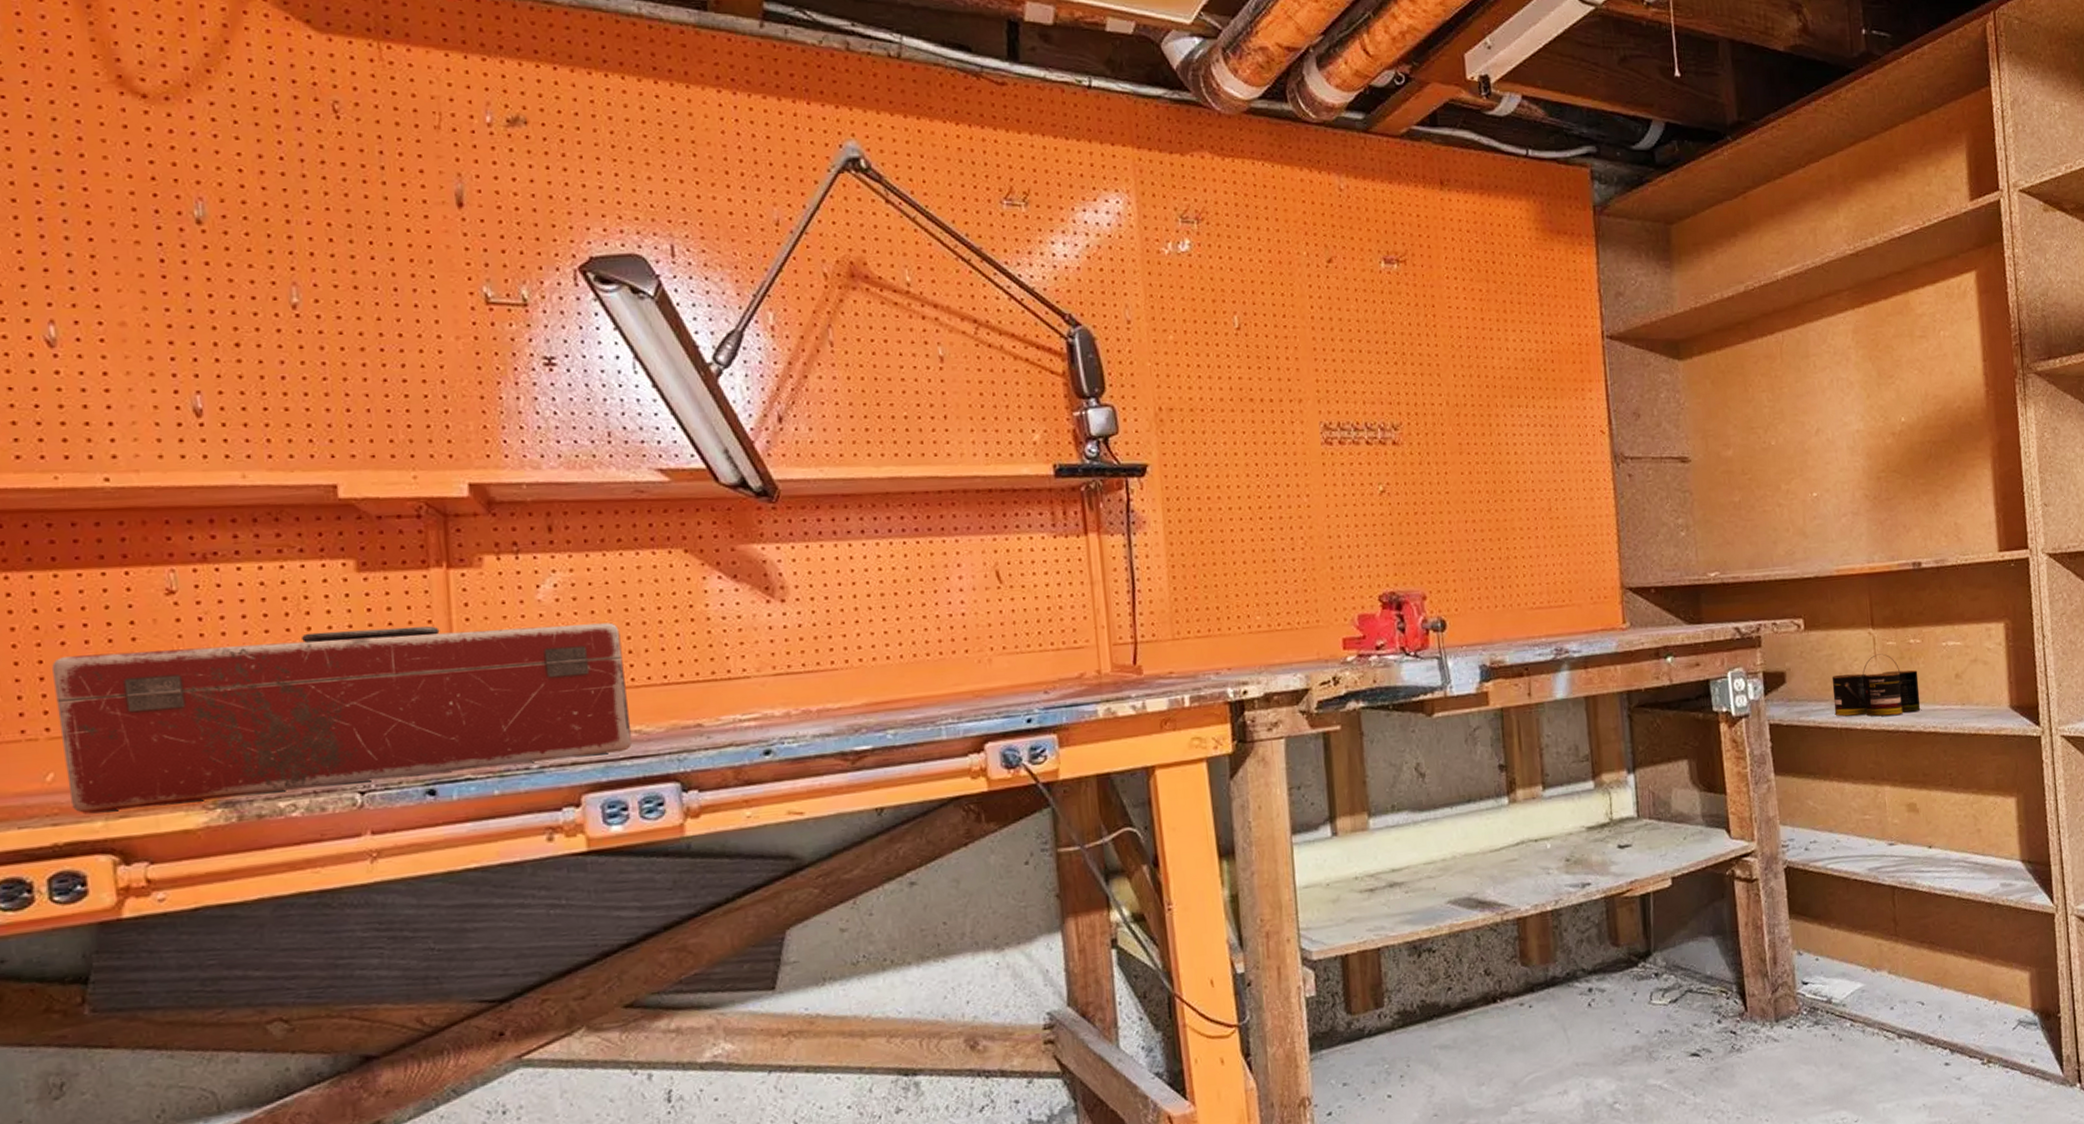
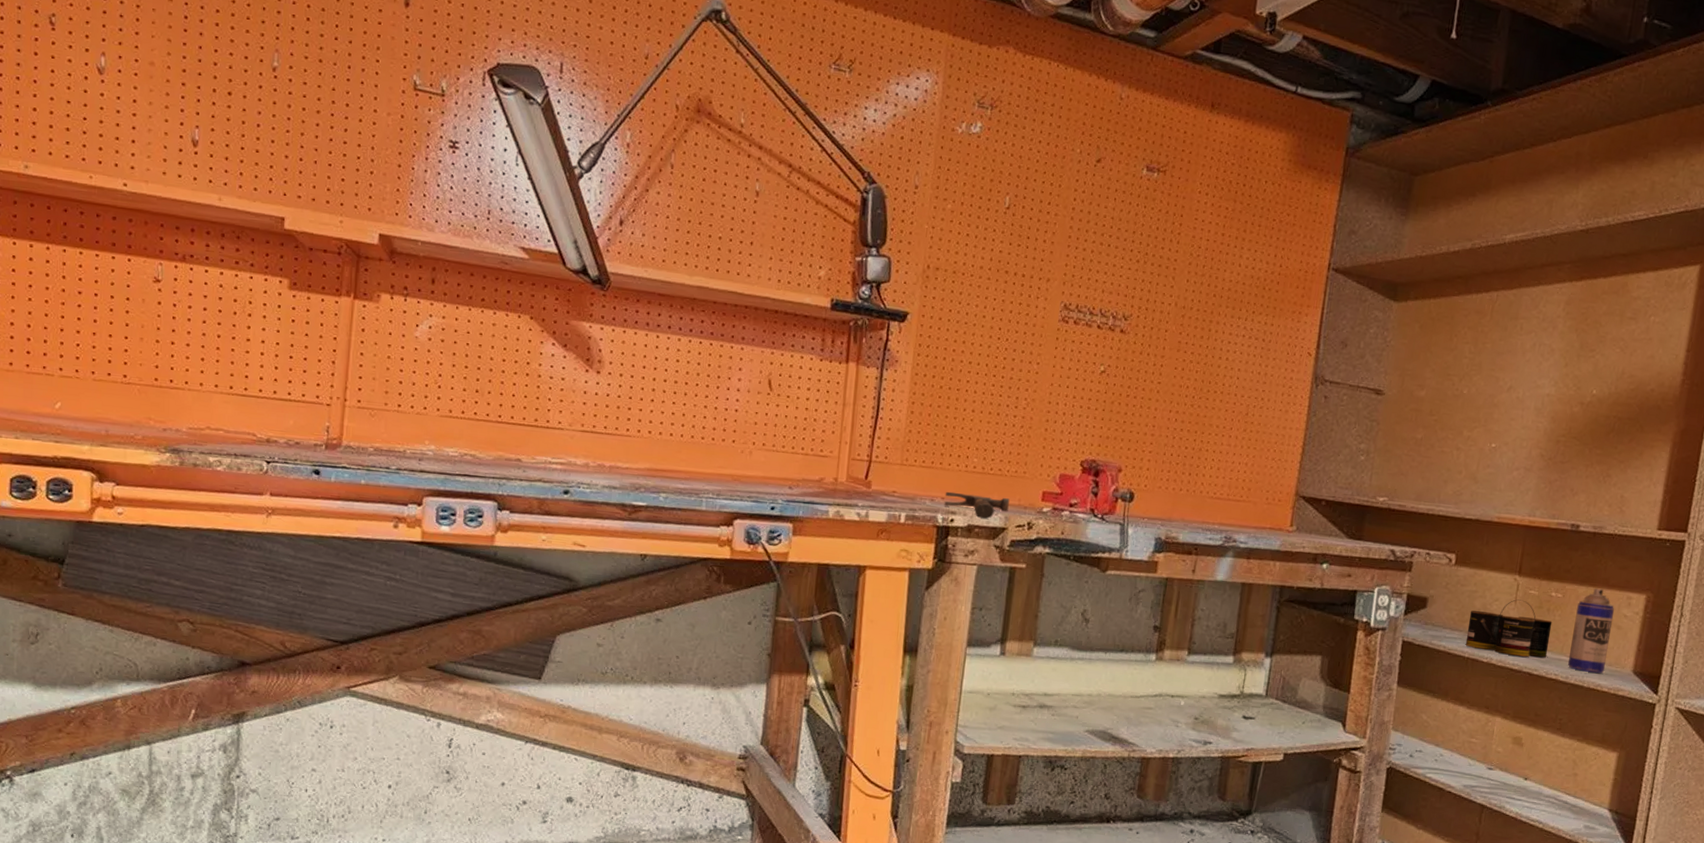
toolbox: present [52,622,633,813] -> none [69,316,472,469]
claw hammer: none [1230,654,1308,683] -> present [944,491,1010,519]
spray can: none [1938,625,1981,718] -> present [1568,588,1615,673]

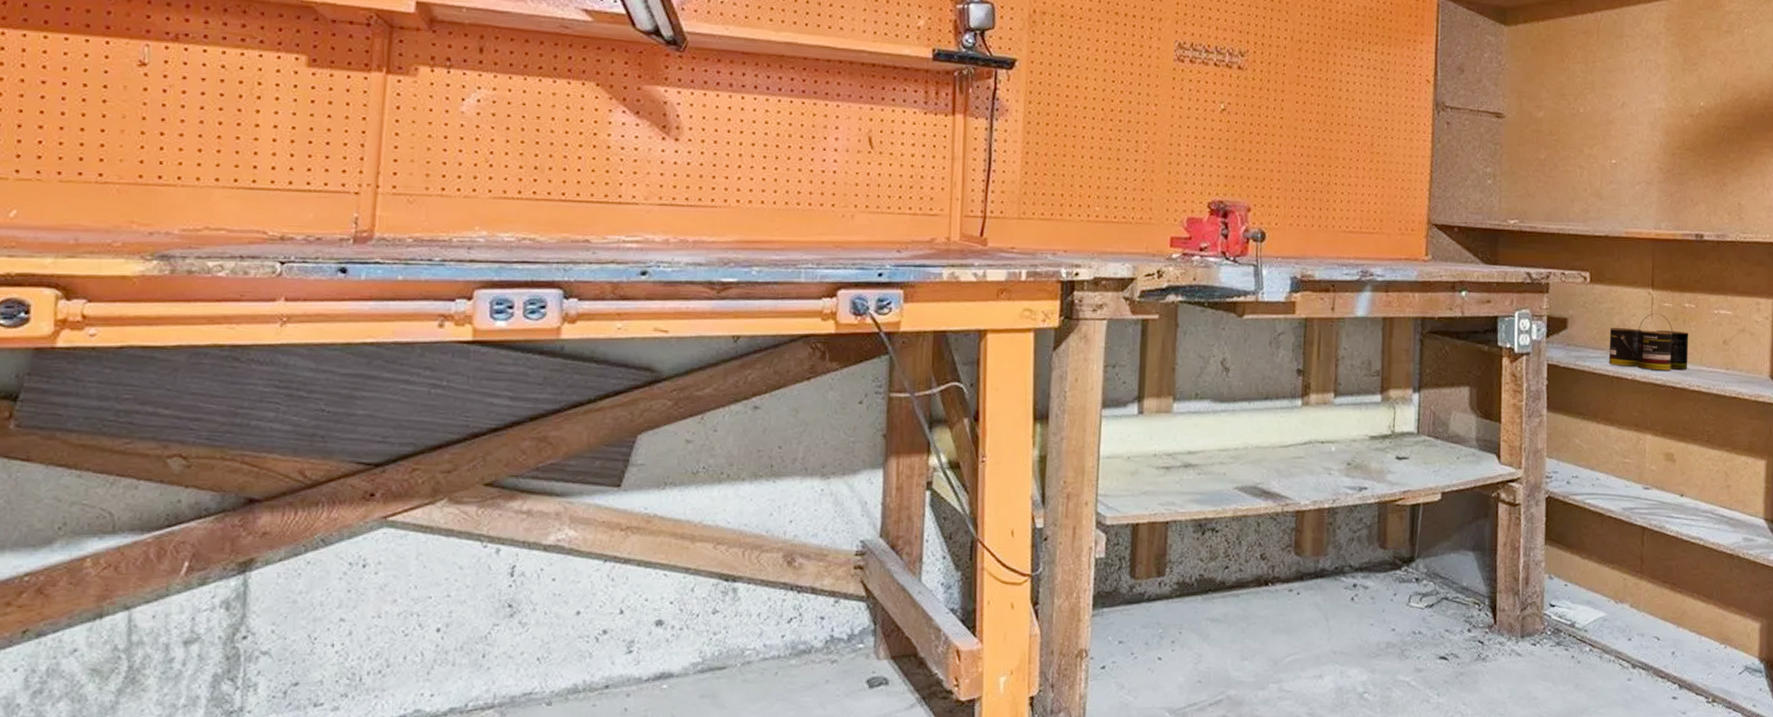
claw hammer: present [944,491,1010,519] -> none [1067,243,1136,270]
spray can: present [1568,588,1615,673] -> none [1709,296,1746,381]

